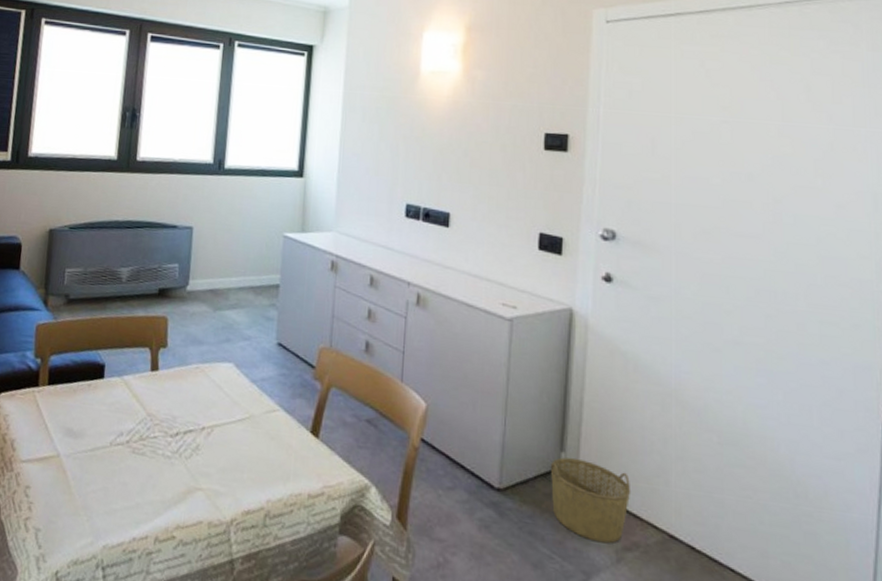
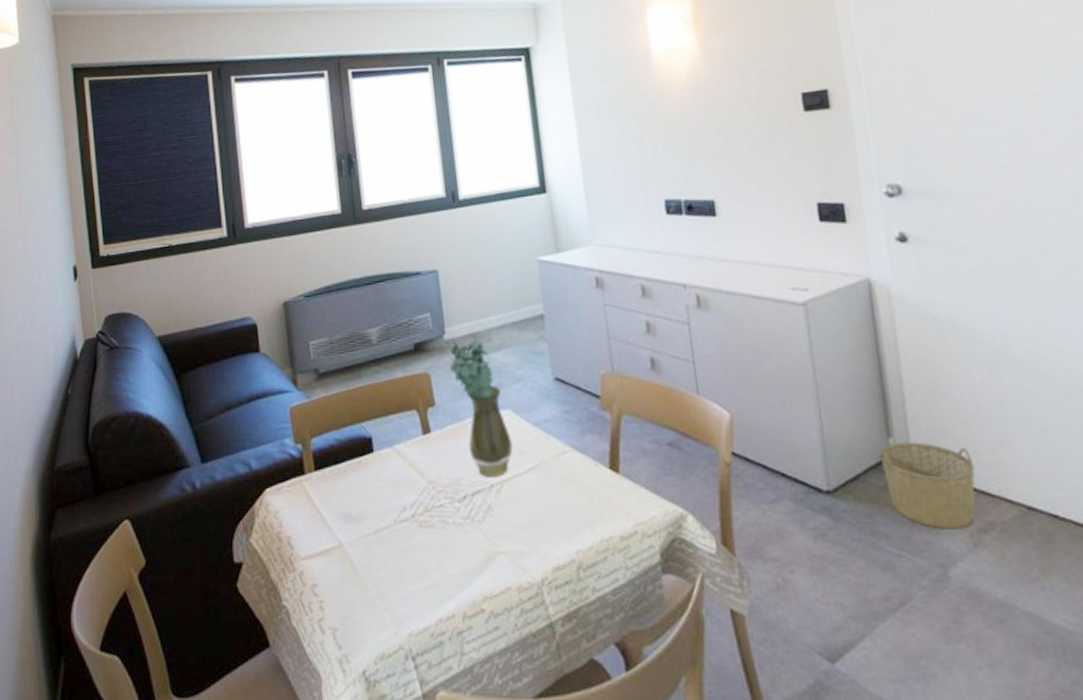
vase: none [186,290,229,421] -> present [450,335,513,477]

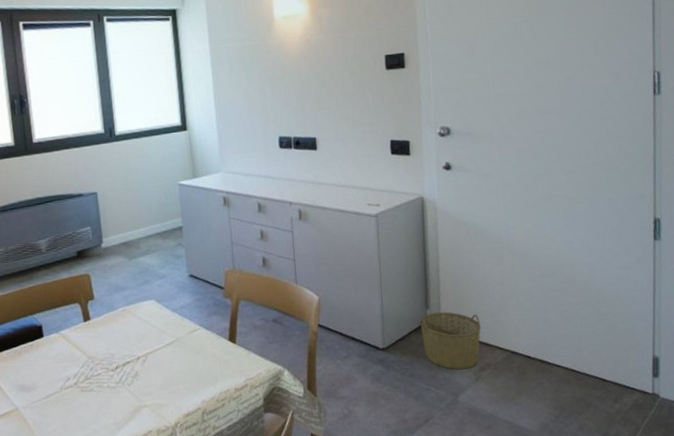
vase: present [450,335,513,477] -> none [106,243,156,352]

